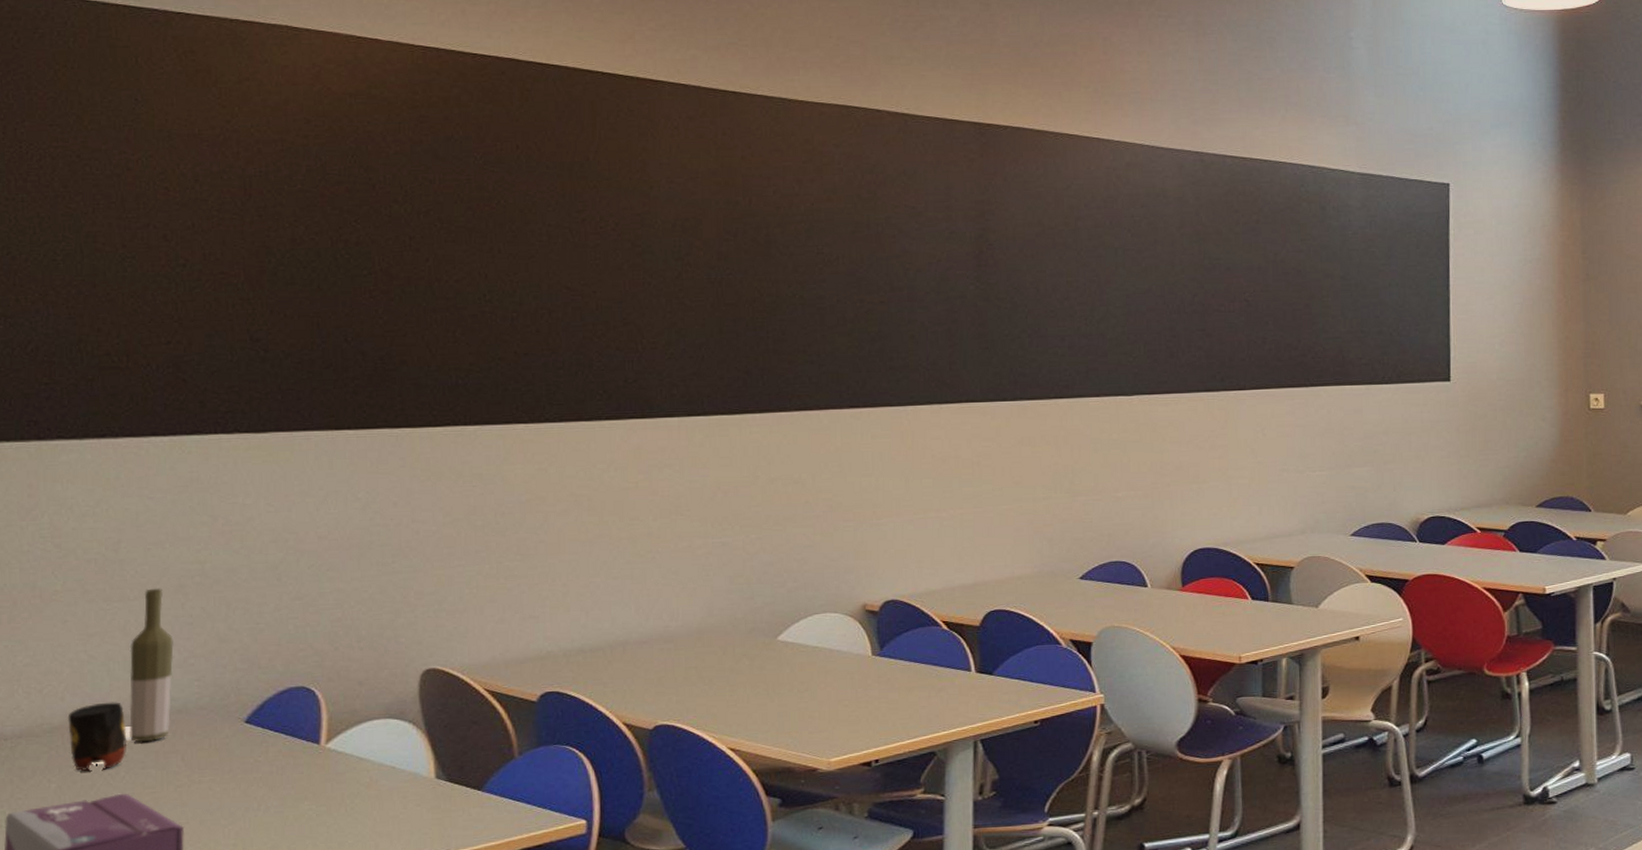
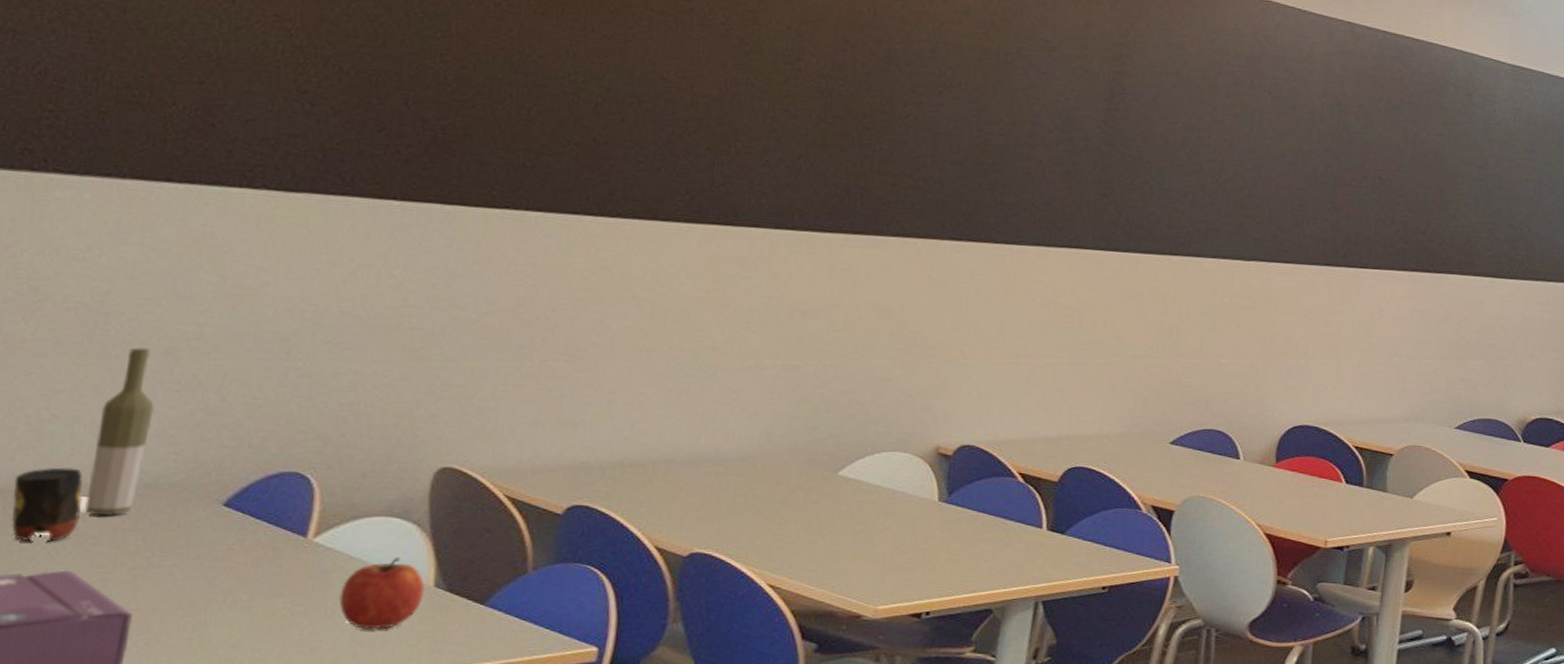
apple: none [356,755,428,822] -> present [339,557,425,630]

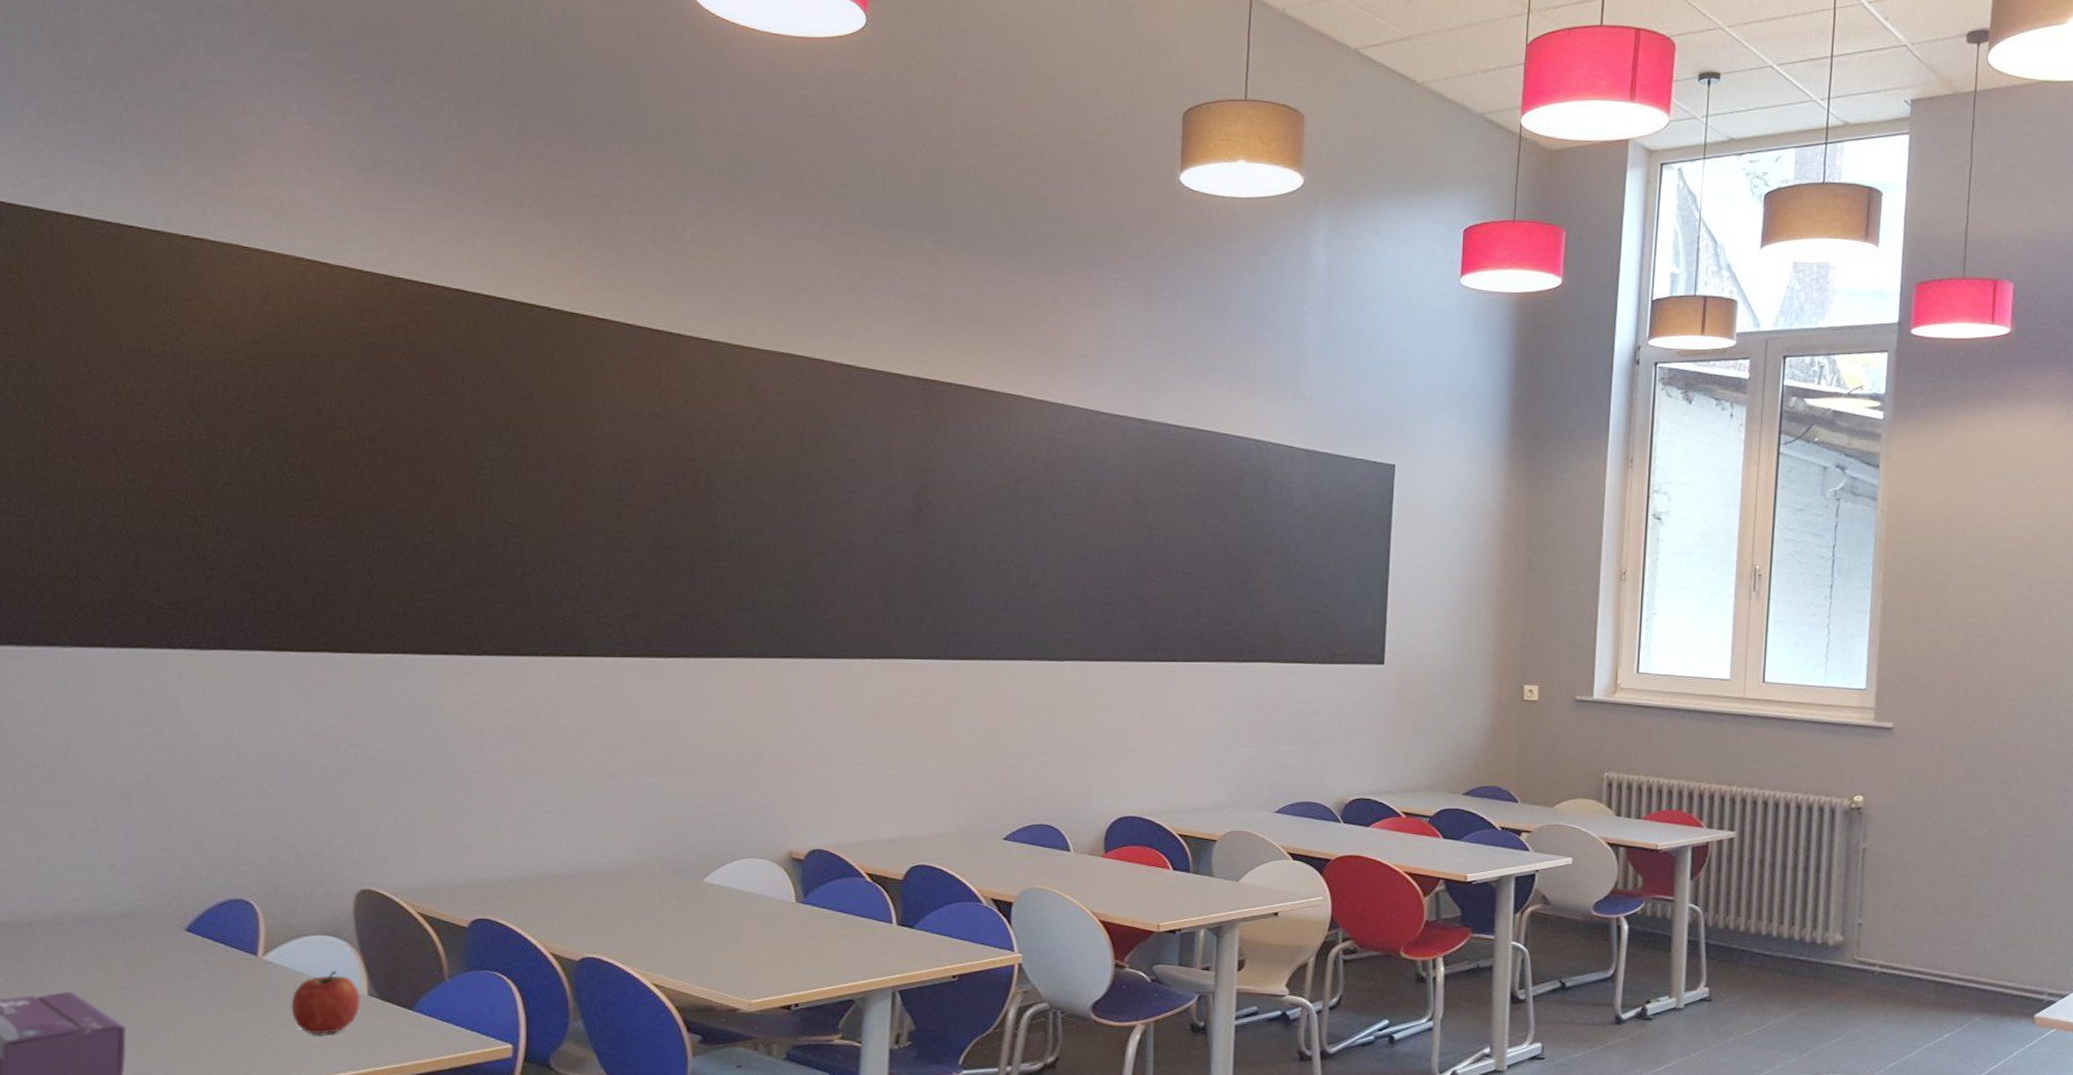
mug: present [11,467,83,543] -> none [16,903,73,969]
bottle: present [85,347,154,516] -> none [75,796,118,944]

